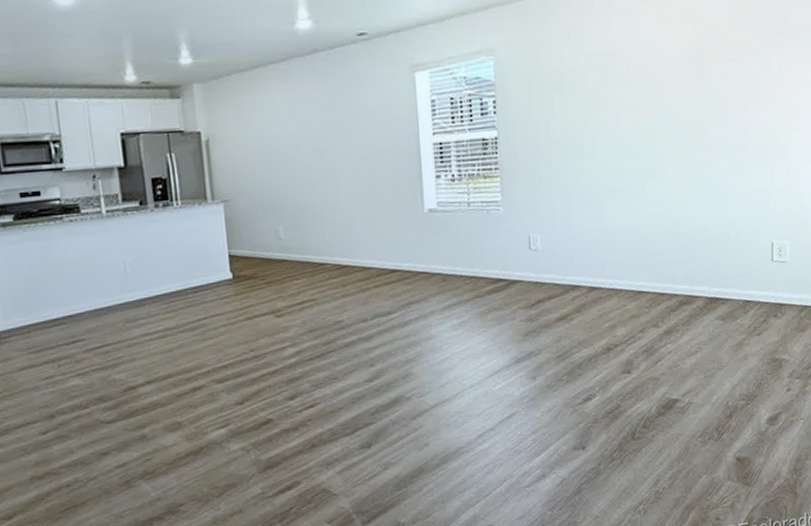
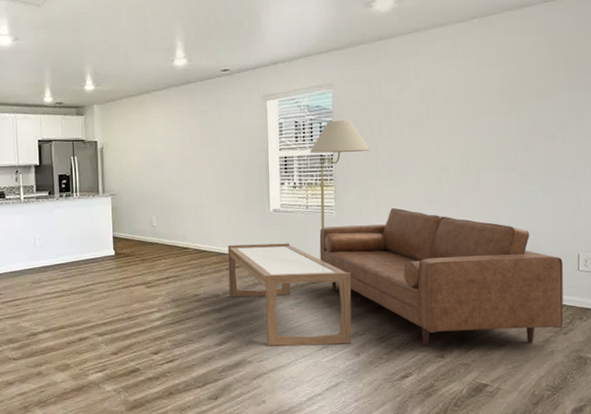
coffee table: none [375,249,527,378] -> present [228,243,352,346]
floor lamp: none [469,93,541,229] -> present [309,119,371,228]
sofa: none [484,199,757,362] -> present [319,207,563,347]

